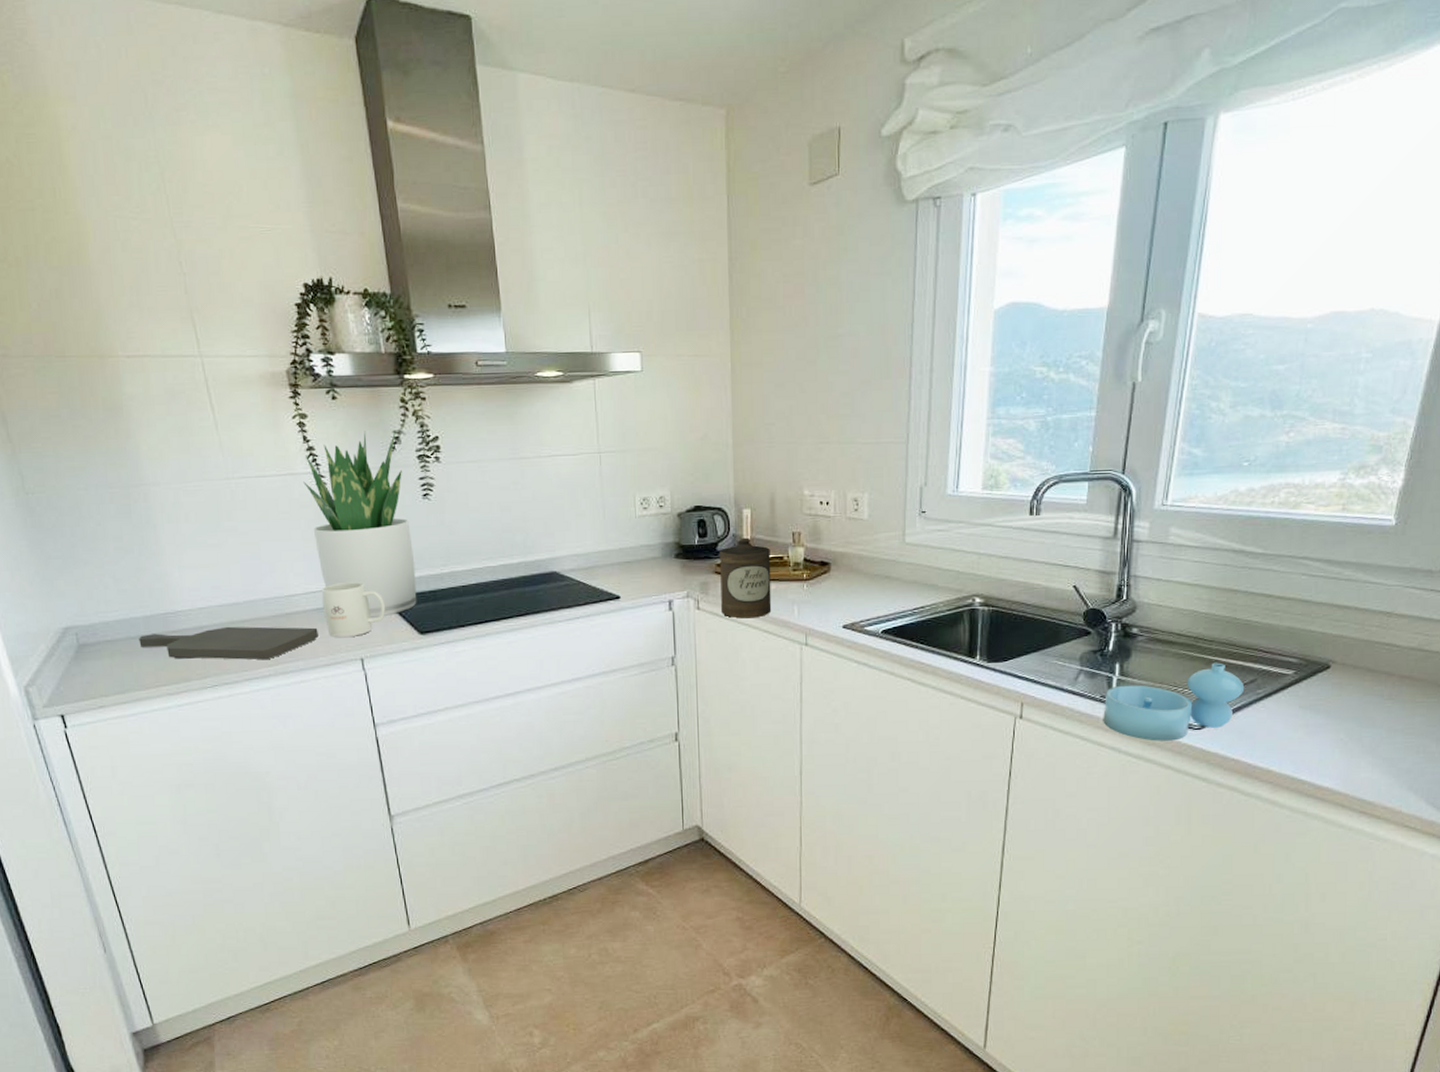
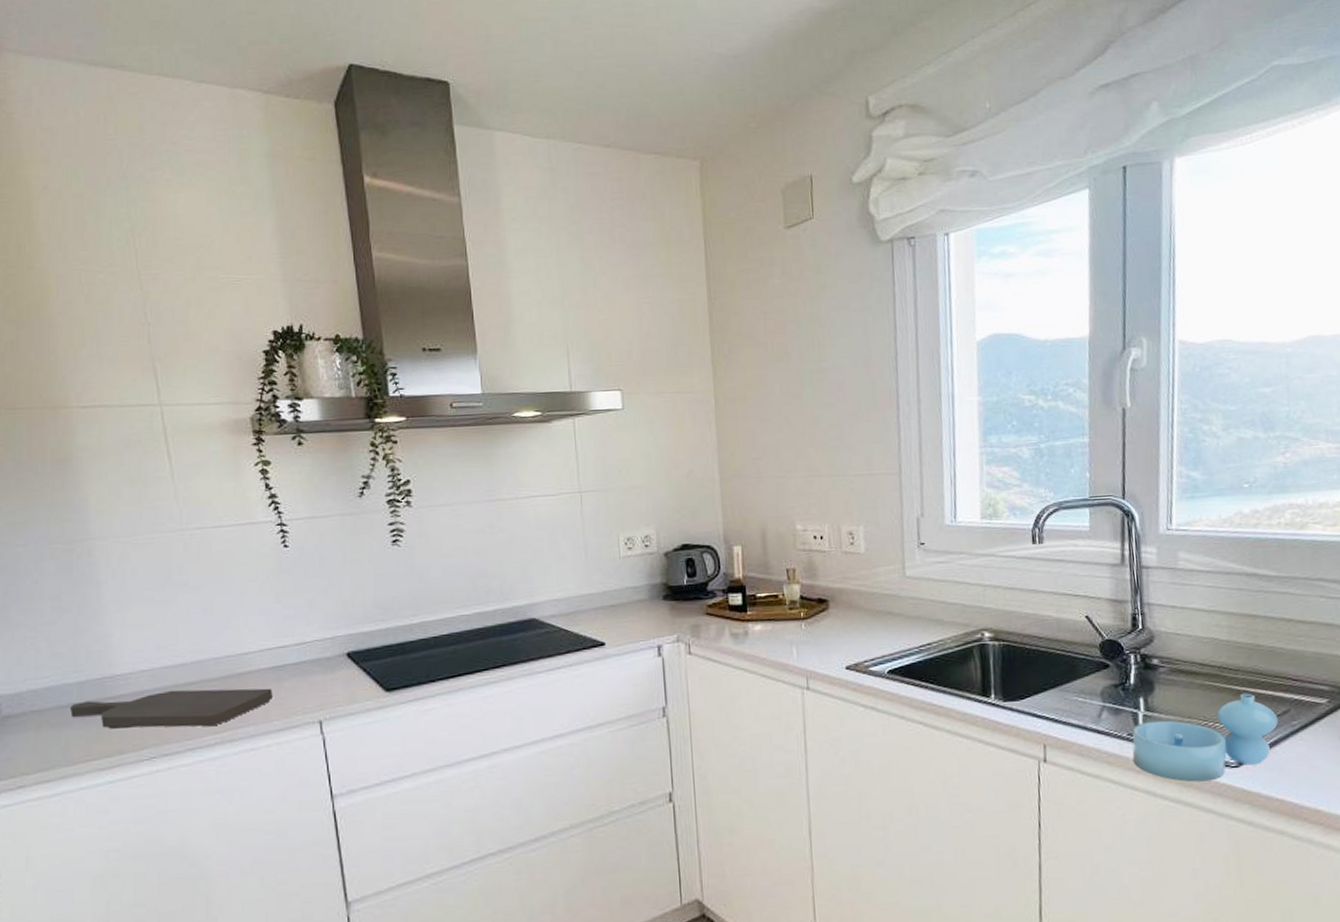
planter: present [303,431,417,618] -> none [263,476,383,675]
mug: present [321,582,386,638] -> none [277,636,349,699]
canister: present [720,537,772,619] -> none [710,576,769,663]

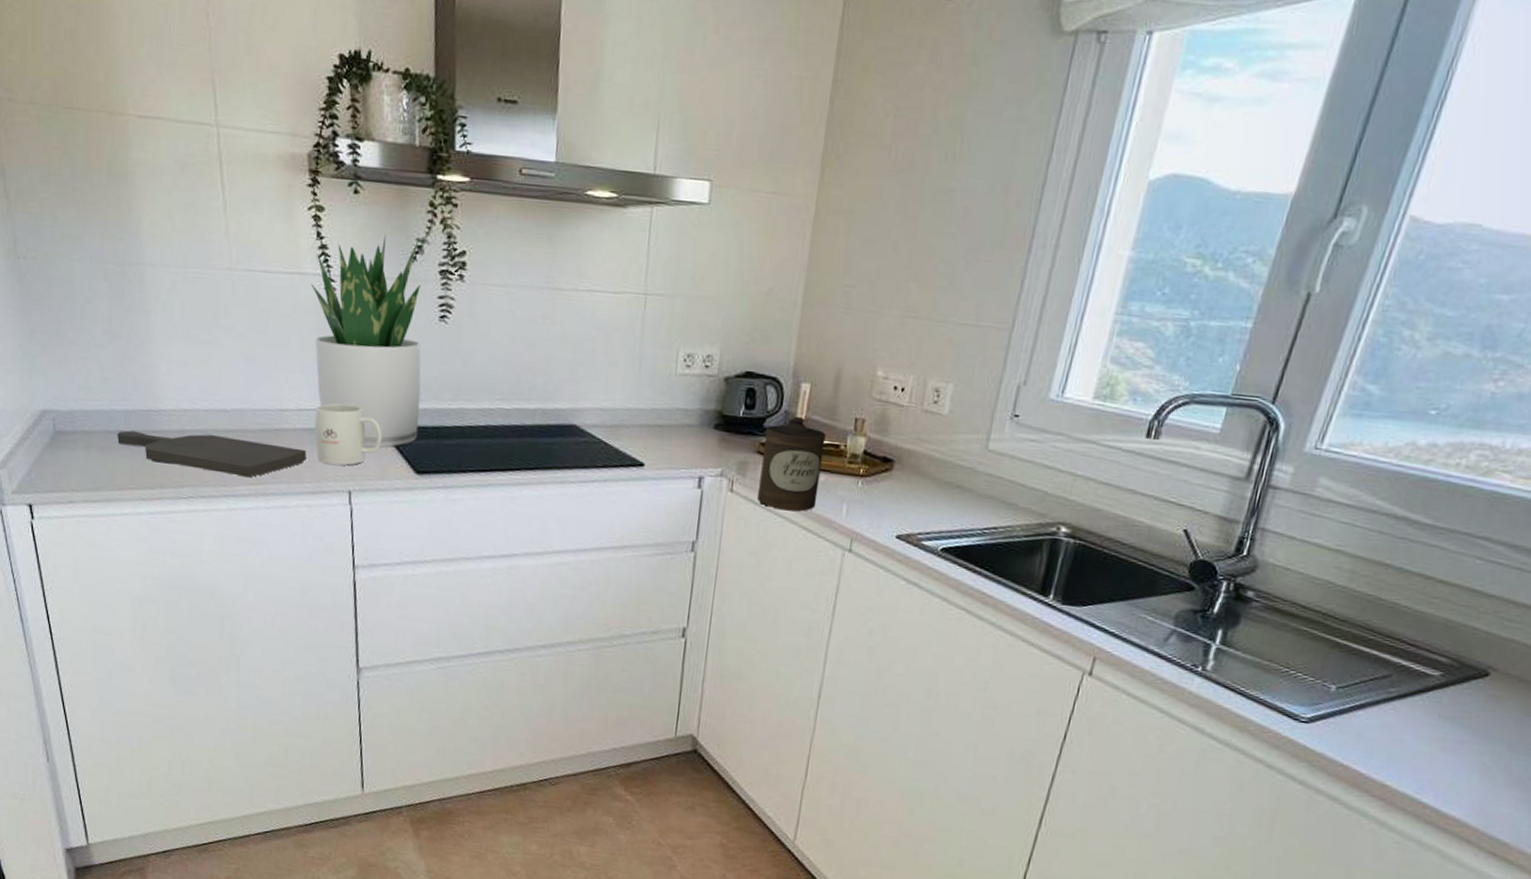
planter: none [263,476,383,675] -> present [311,234,421,448]
mug: none [277,636,349,699] -> present [314,403,383,466]
canister: none [710,576,769,663] -> present [757,416,826,511]
soap dispenser: present [1132,693,1279,783] -> none [1189,647,1375,732]

